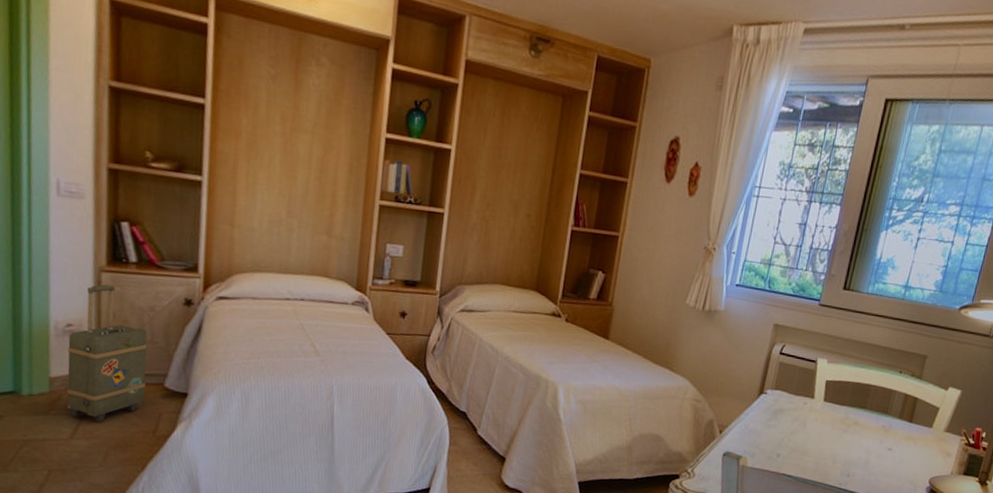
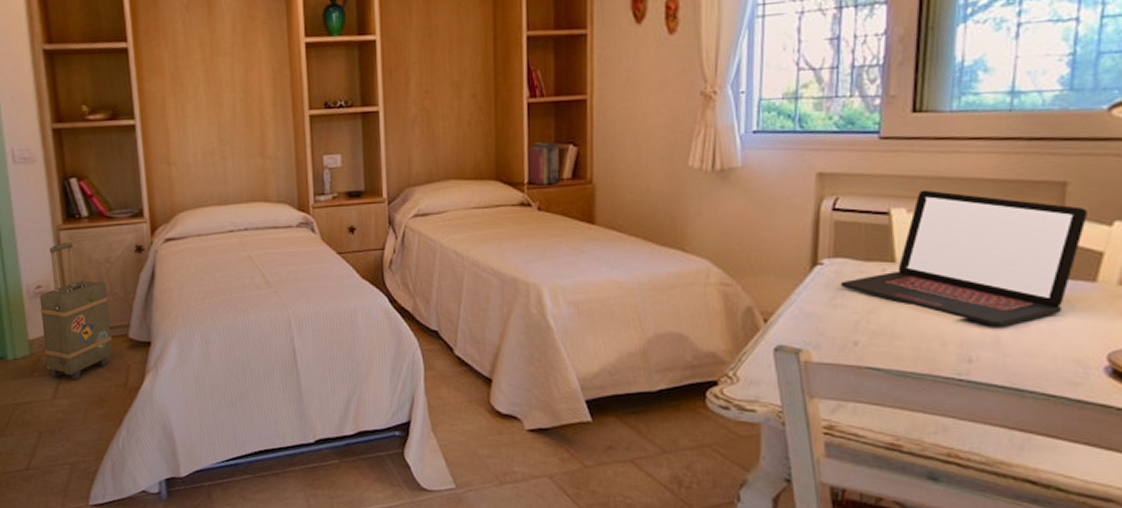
books: present [380,159,414,196] -> none [306,64,343,101]
books: none [561,265,592,303] -> present [527,142,560,186]
laptop: none [775,347,936,453] -> present [840,189,1089,327]

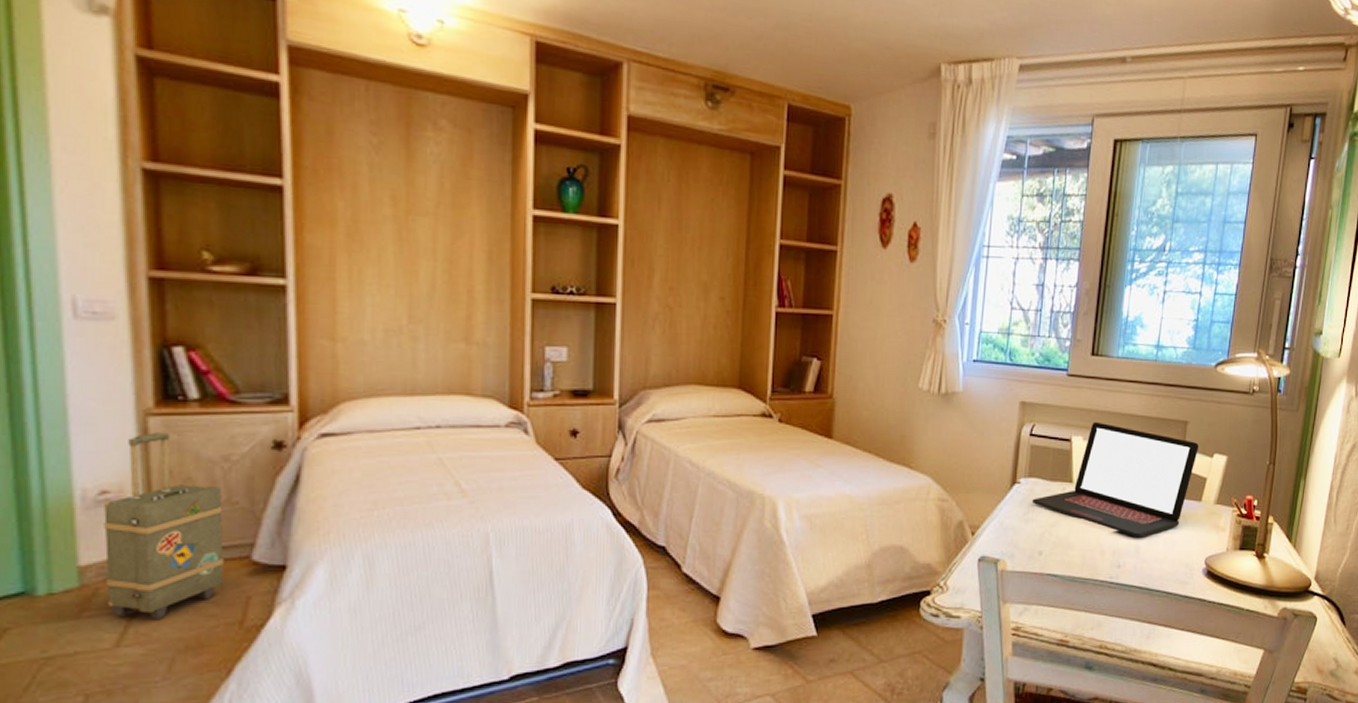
books: present [527,142,560,186] -> none [770,353,805,397]

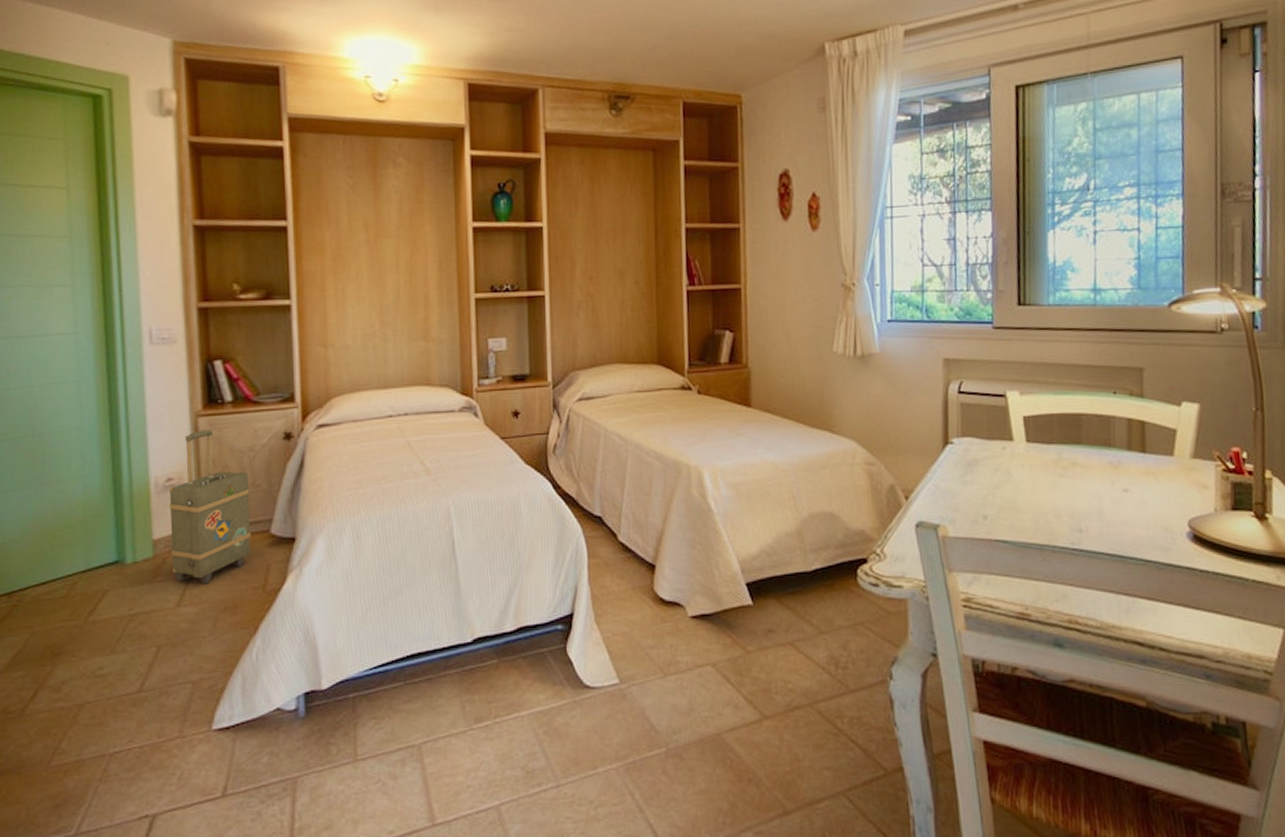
laptop: present [1032,421,1199,538] -> none [968,374,1162,499]

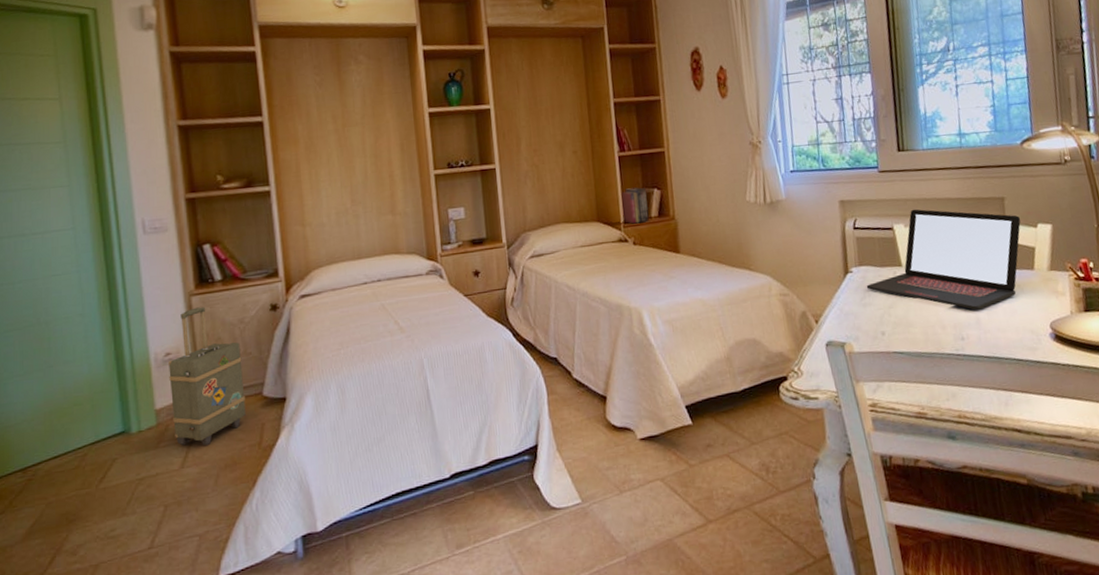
books: none [687,328,718,370] -> present [621,187,649,224]
laptop: none [968,374,1162,499] -> present [866,209,1021,310]

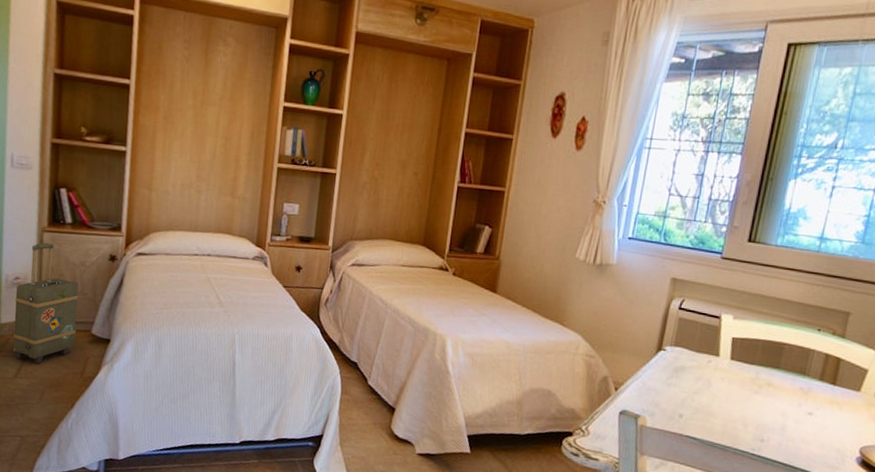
books: none [430,130,464,163] -> present [278,126,309,159]
books: present [621,187,649,224] -> none [448,220,478,257]
laptop: present [866,209,1021,310] -> none [676,303,862,418]

